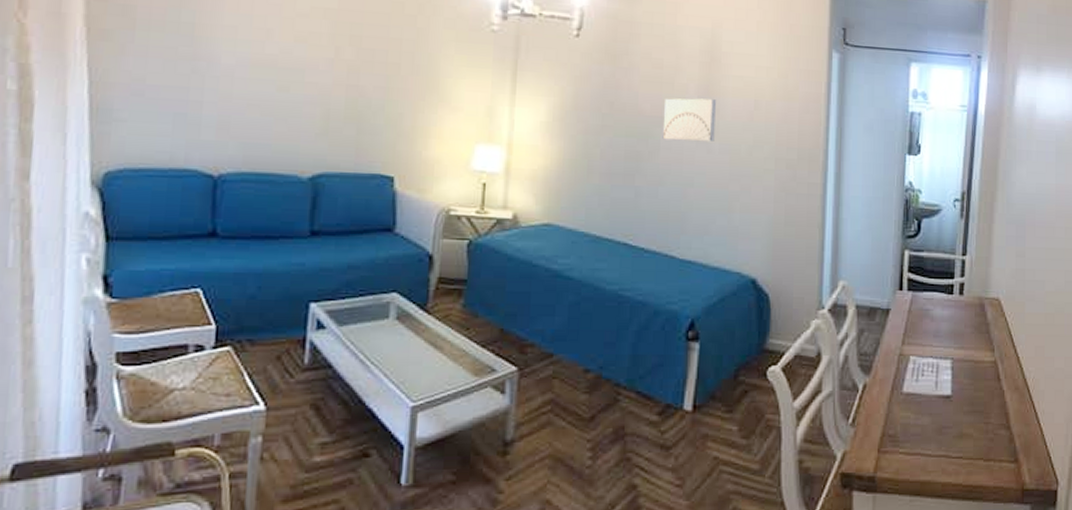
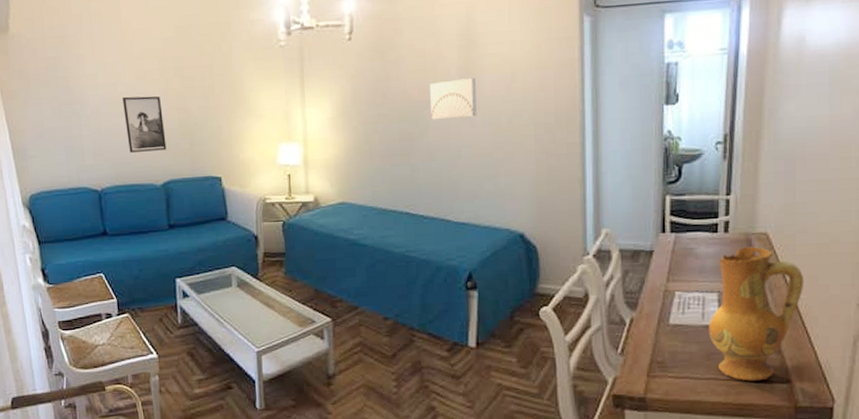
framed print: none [269,60,326,135] -> present [122,96,167,153]
ceramic jug: none [941,312,1032,460] -> present [708,246,804,381]

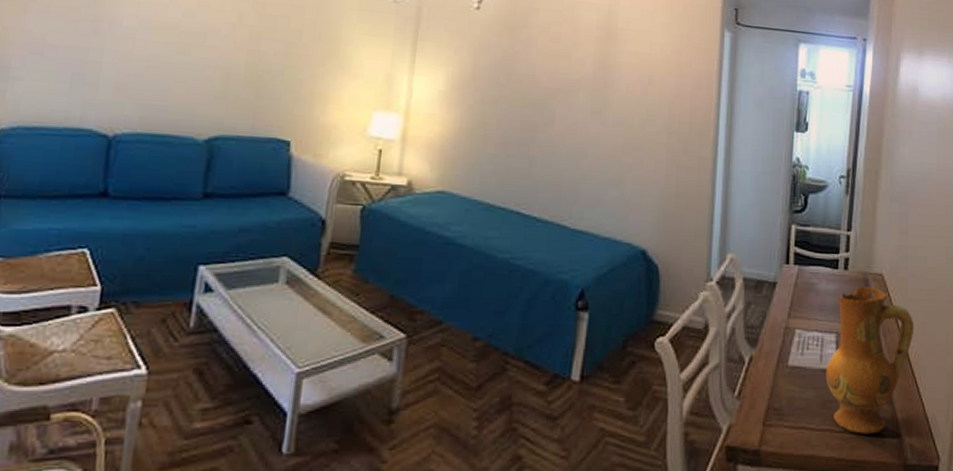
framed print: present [122,96,167,153] -> none [167,23,227,98]
wall art: present [430,78,477,120] -> none [558,71,611,114]

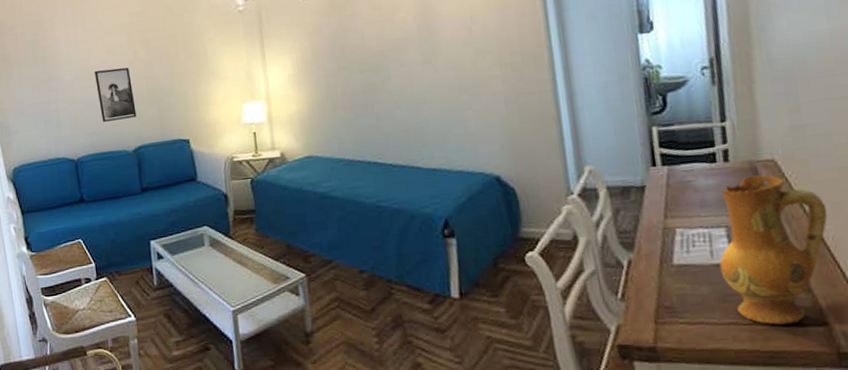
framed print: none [167,23,227,98] -> present [94,67,137,122]

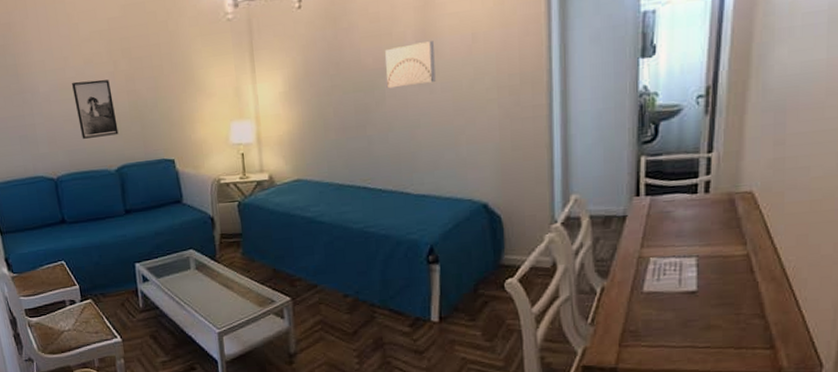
wall art: none [388,24,439,69] -> present [385,41,436,89]
ceramic jug: present [719,175,828,325] -> none [686,206,793,348]

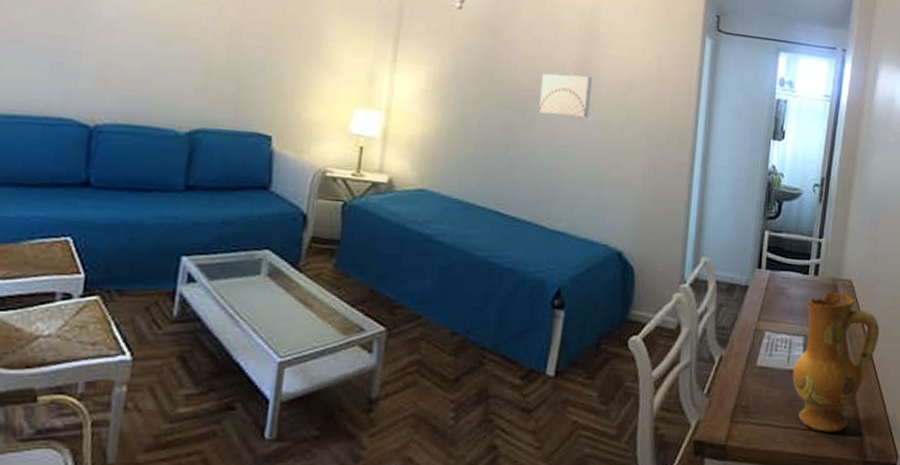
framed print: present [72,79,119,139] -> none [148,14,208,91]
ceramic jug: none [686,206,793,348] -> present [792,292,880,432]

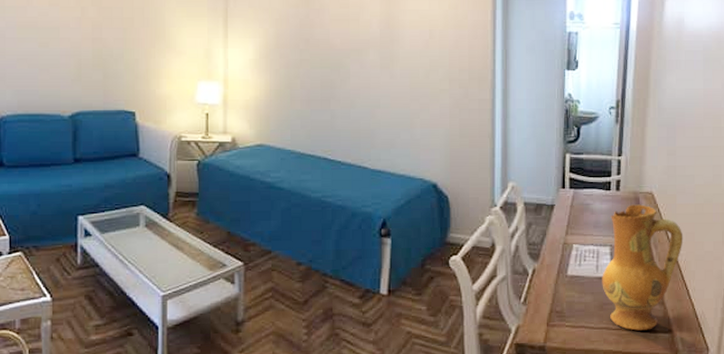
wall art: present [538,73,592,117] -> none [351,31,396,69]

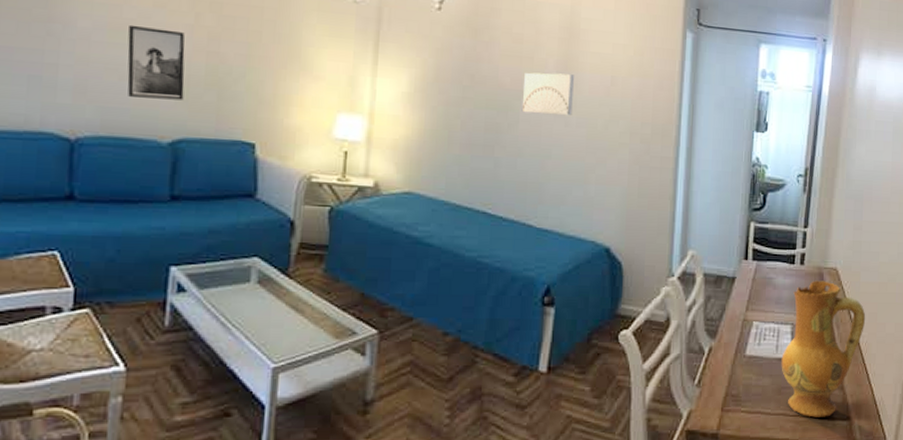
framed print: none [32,22,78,80] -> present [127,24,185,100]
wall art: none [351,31,396,69] -> present [521,72,574,115]

